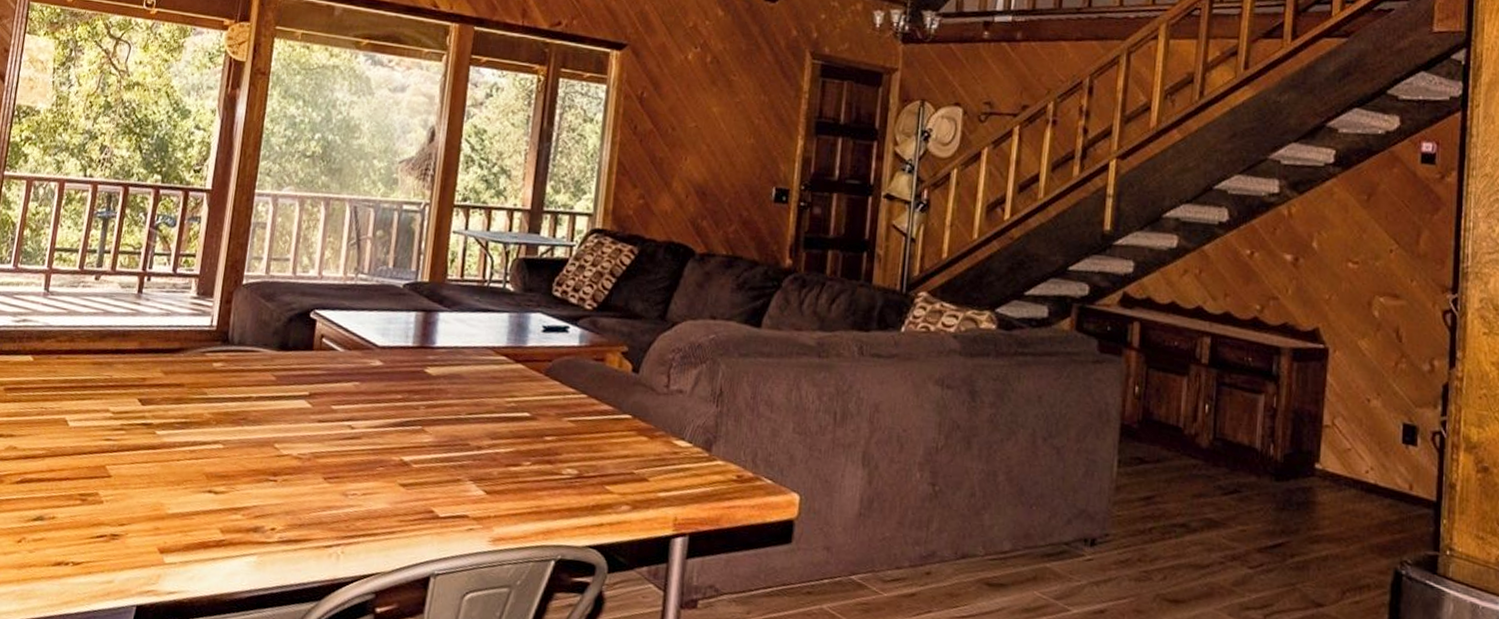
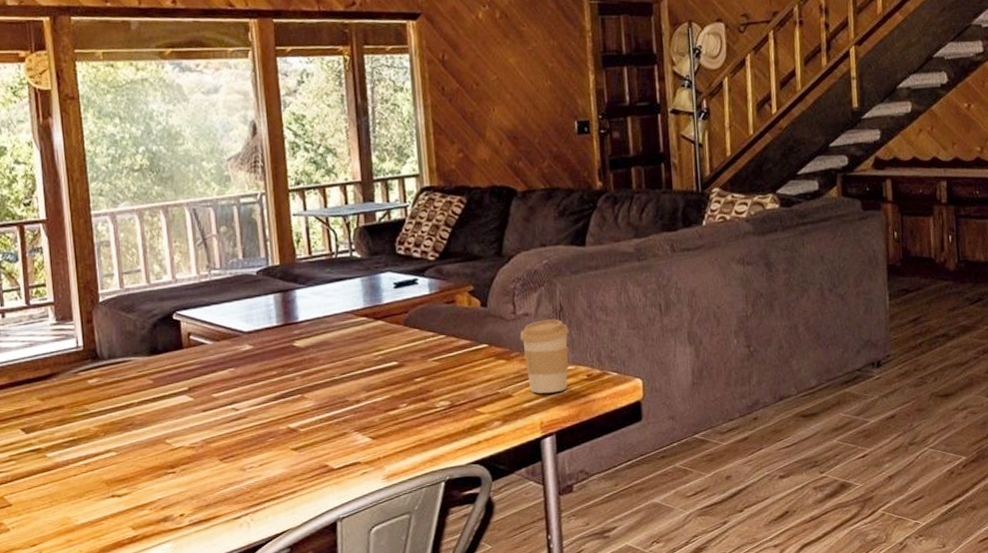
coffee cup: none [668,401,726,488] -> present [520,319,569,394]

